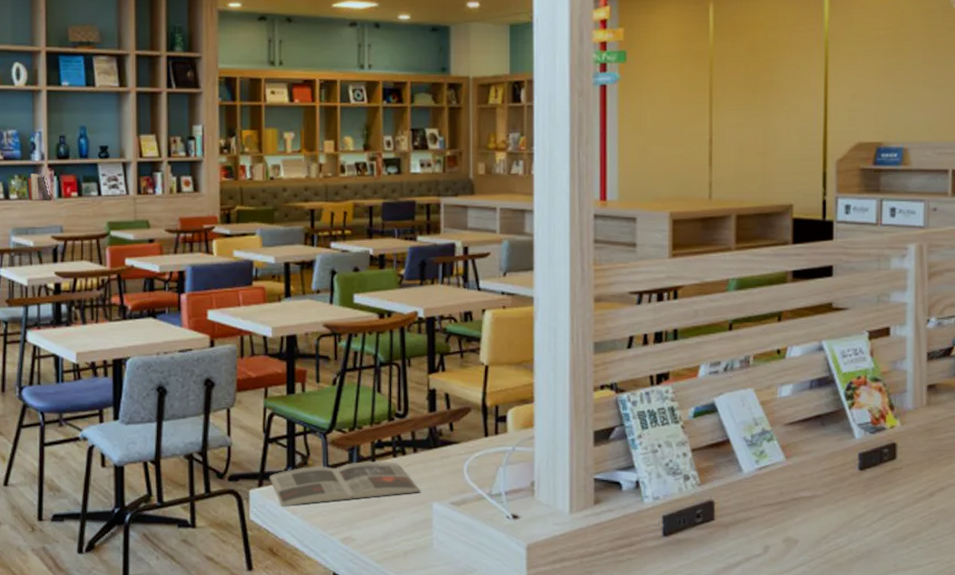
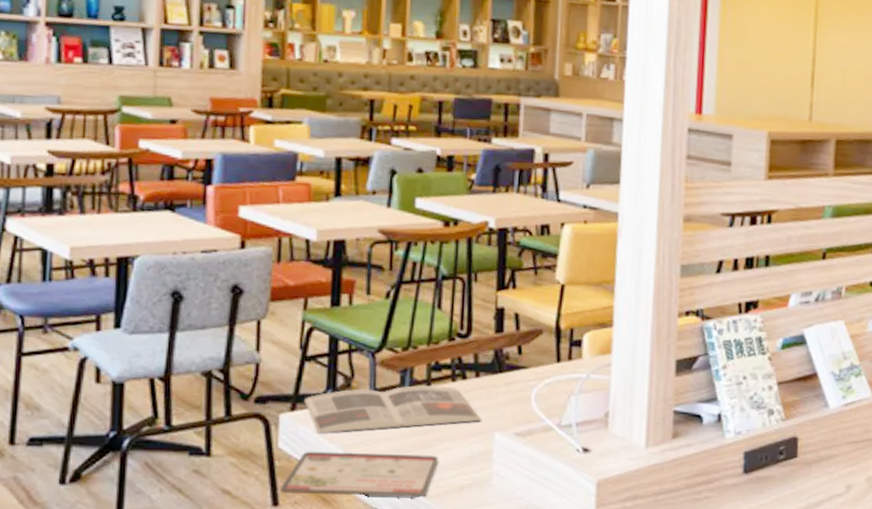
books: present [28,174,52,202] -> none [17,31,49,66]
tablet: none [253,522,385,562] -> present [280,451,438,498]

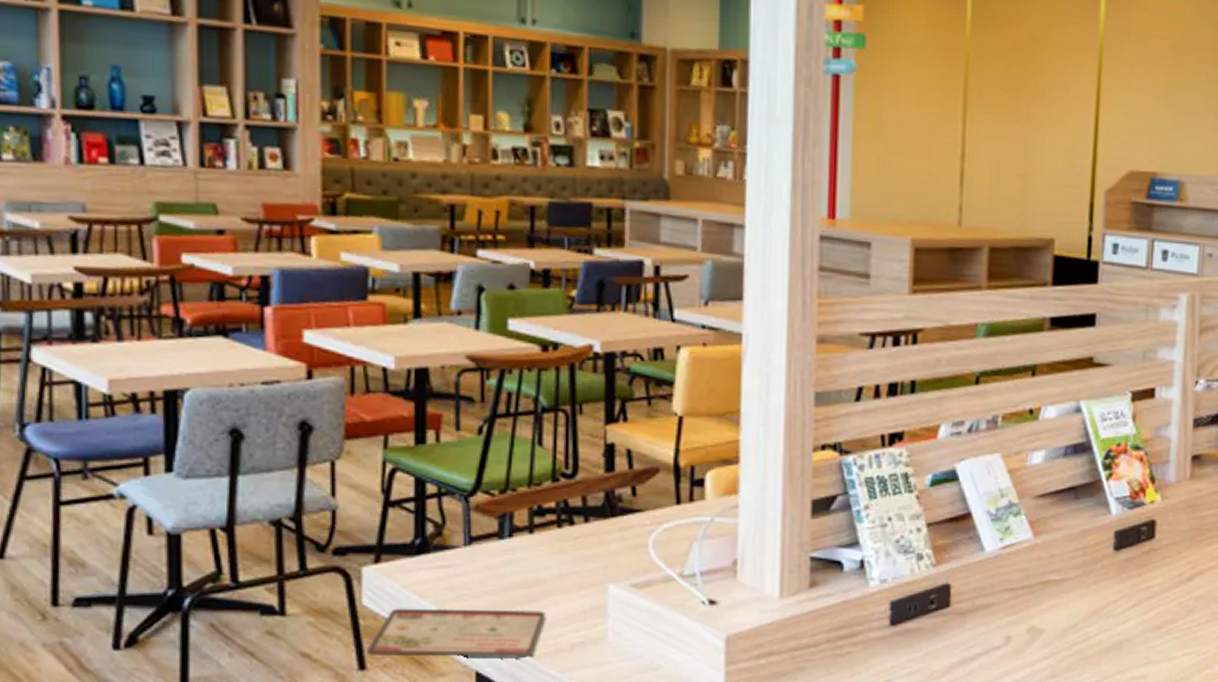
magazine: present [303,385,482,434] -> none [388,532,594,589]

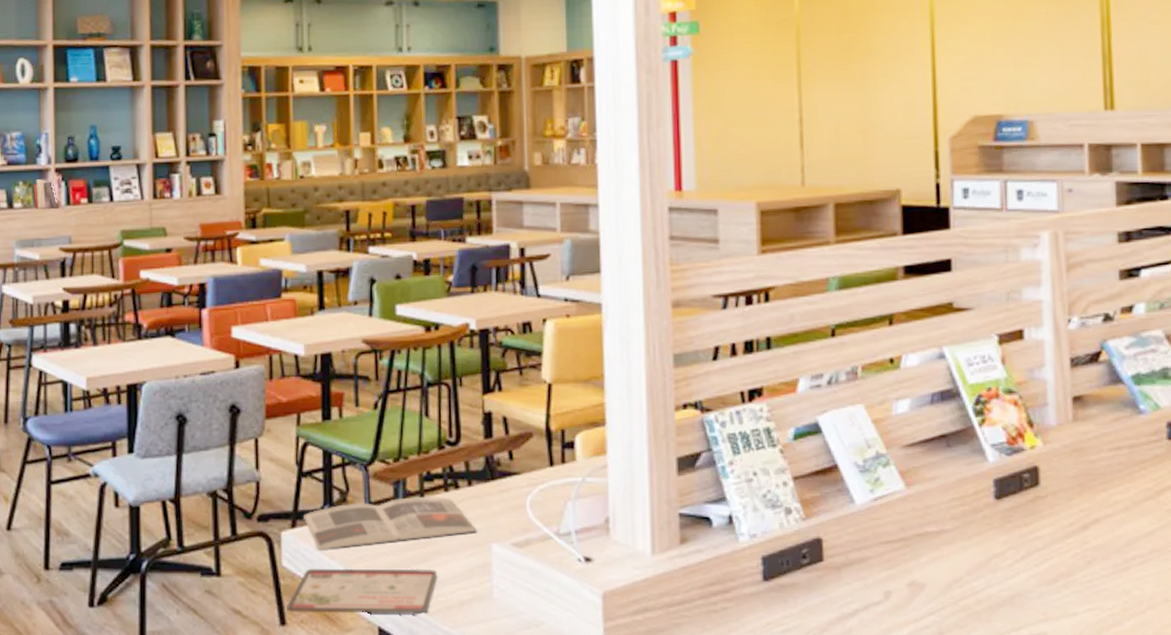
books: none [30,126,69,168] -> present [34,179,60,210]
magazine: none [388,532,594,589] -> present [302,497,478,550]

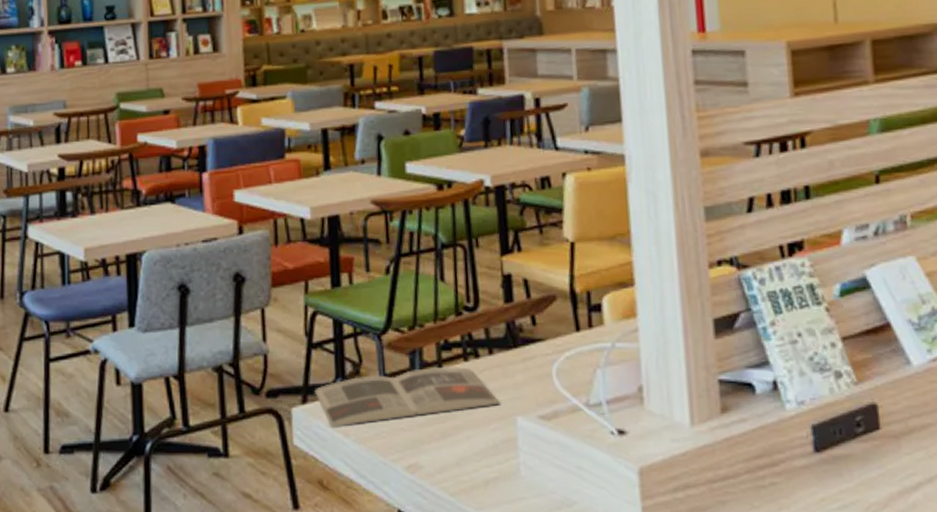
books: present [34,179,60,210] -> none [26,42,54,75]
tablet: present [287,568,437,615] -> none [300,445,459,496]

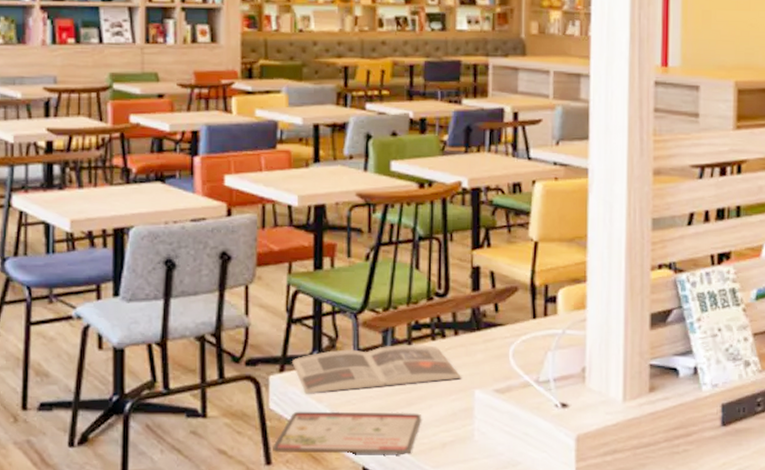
tablet: none [300,445,459,496] -> present [273,411,421,455]

